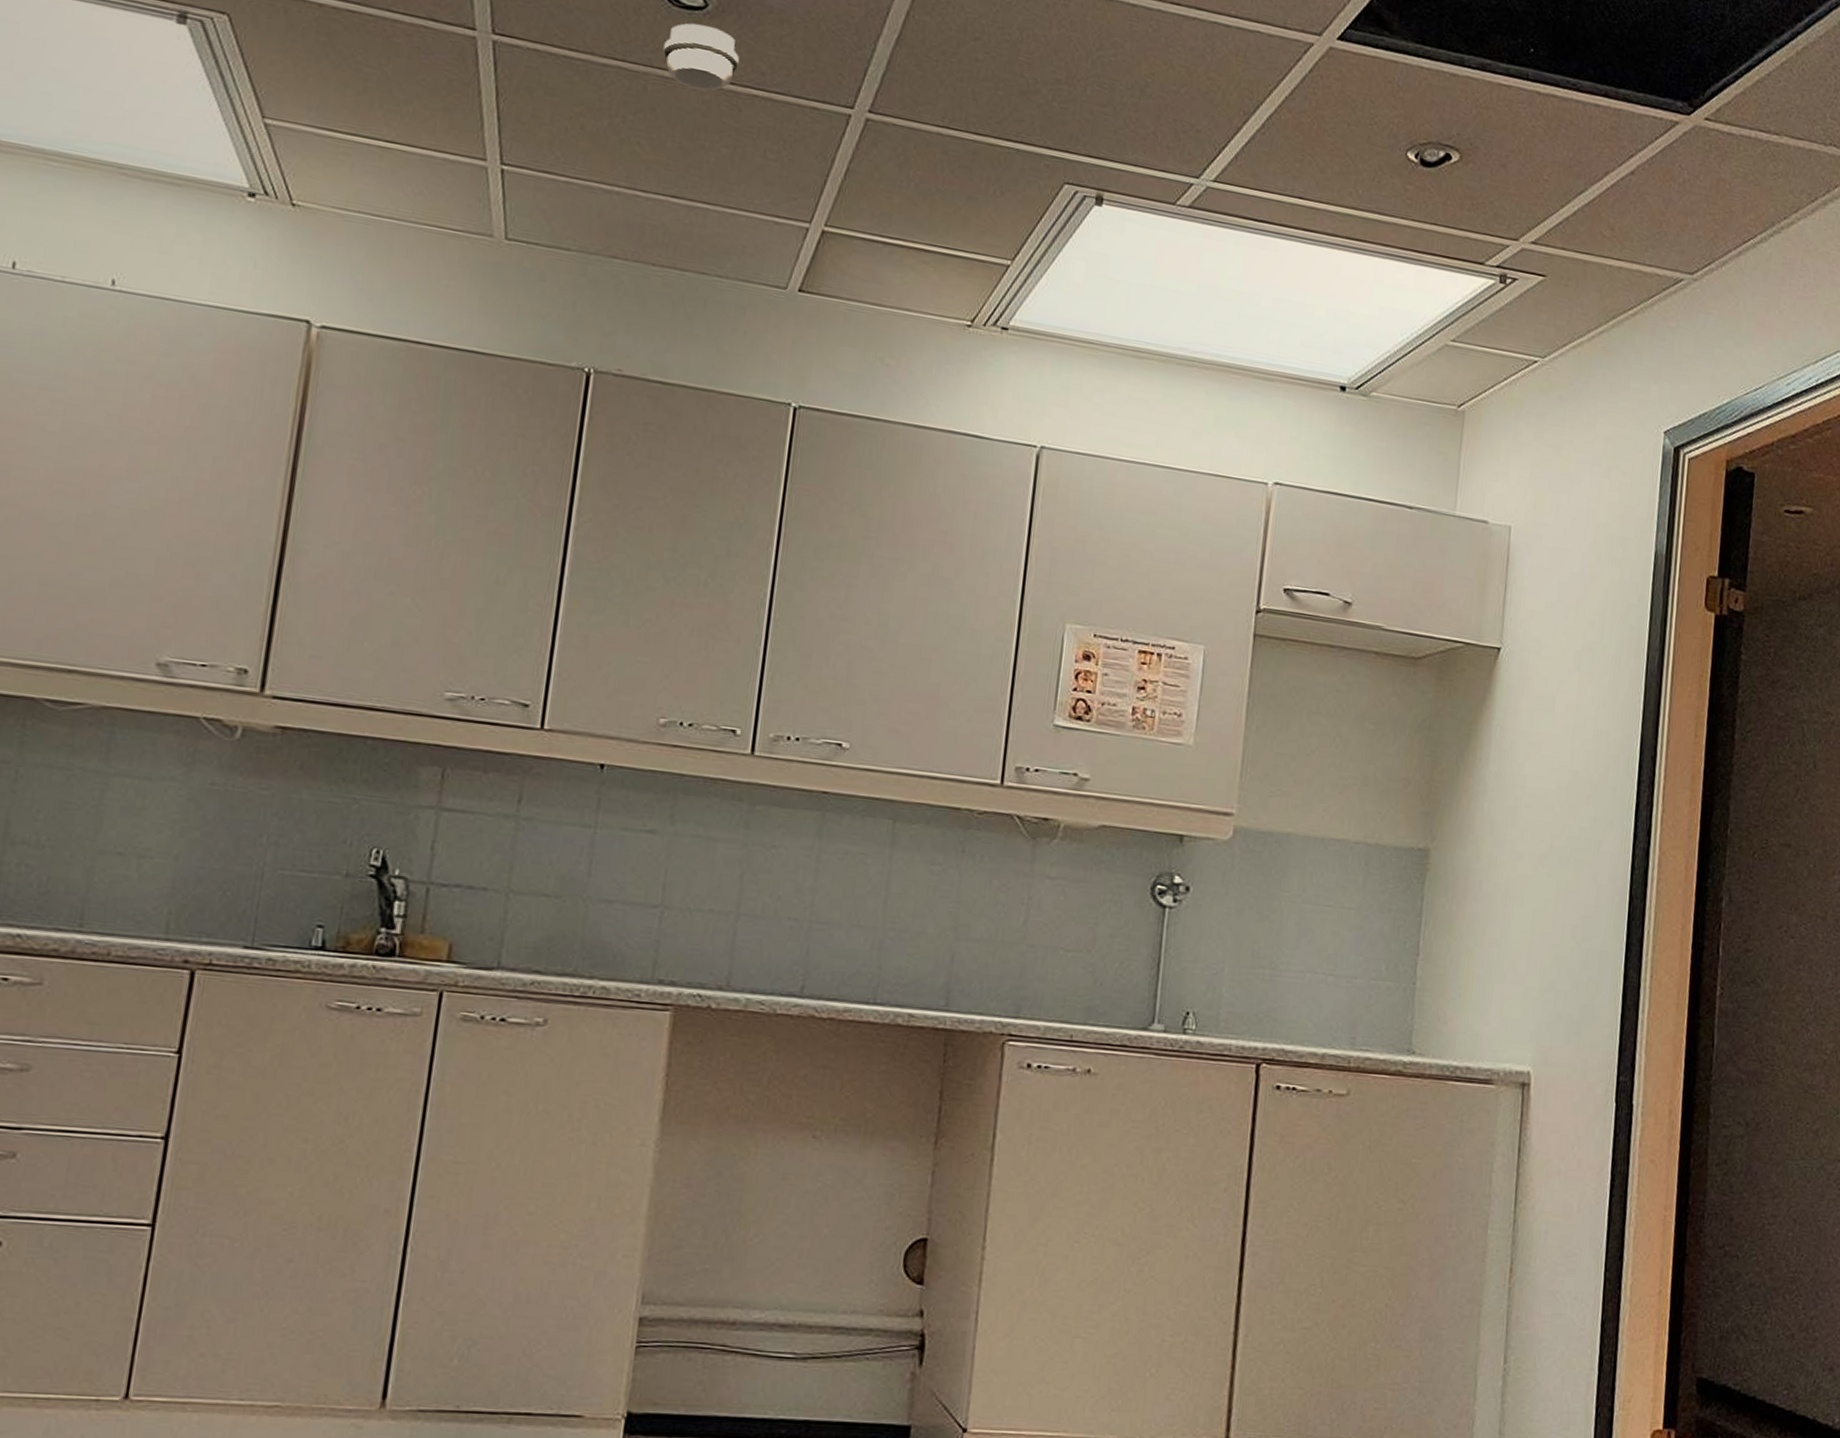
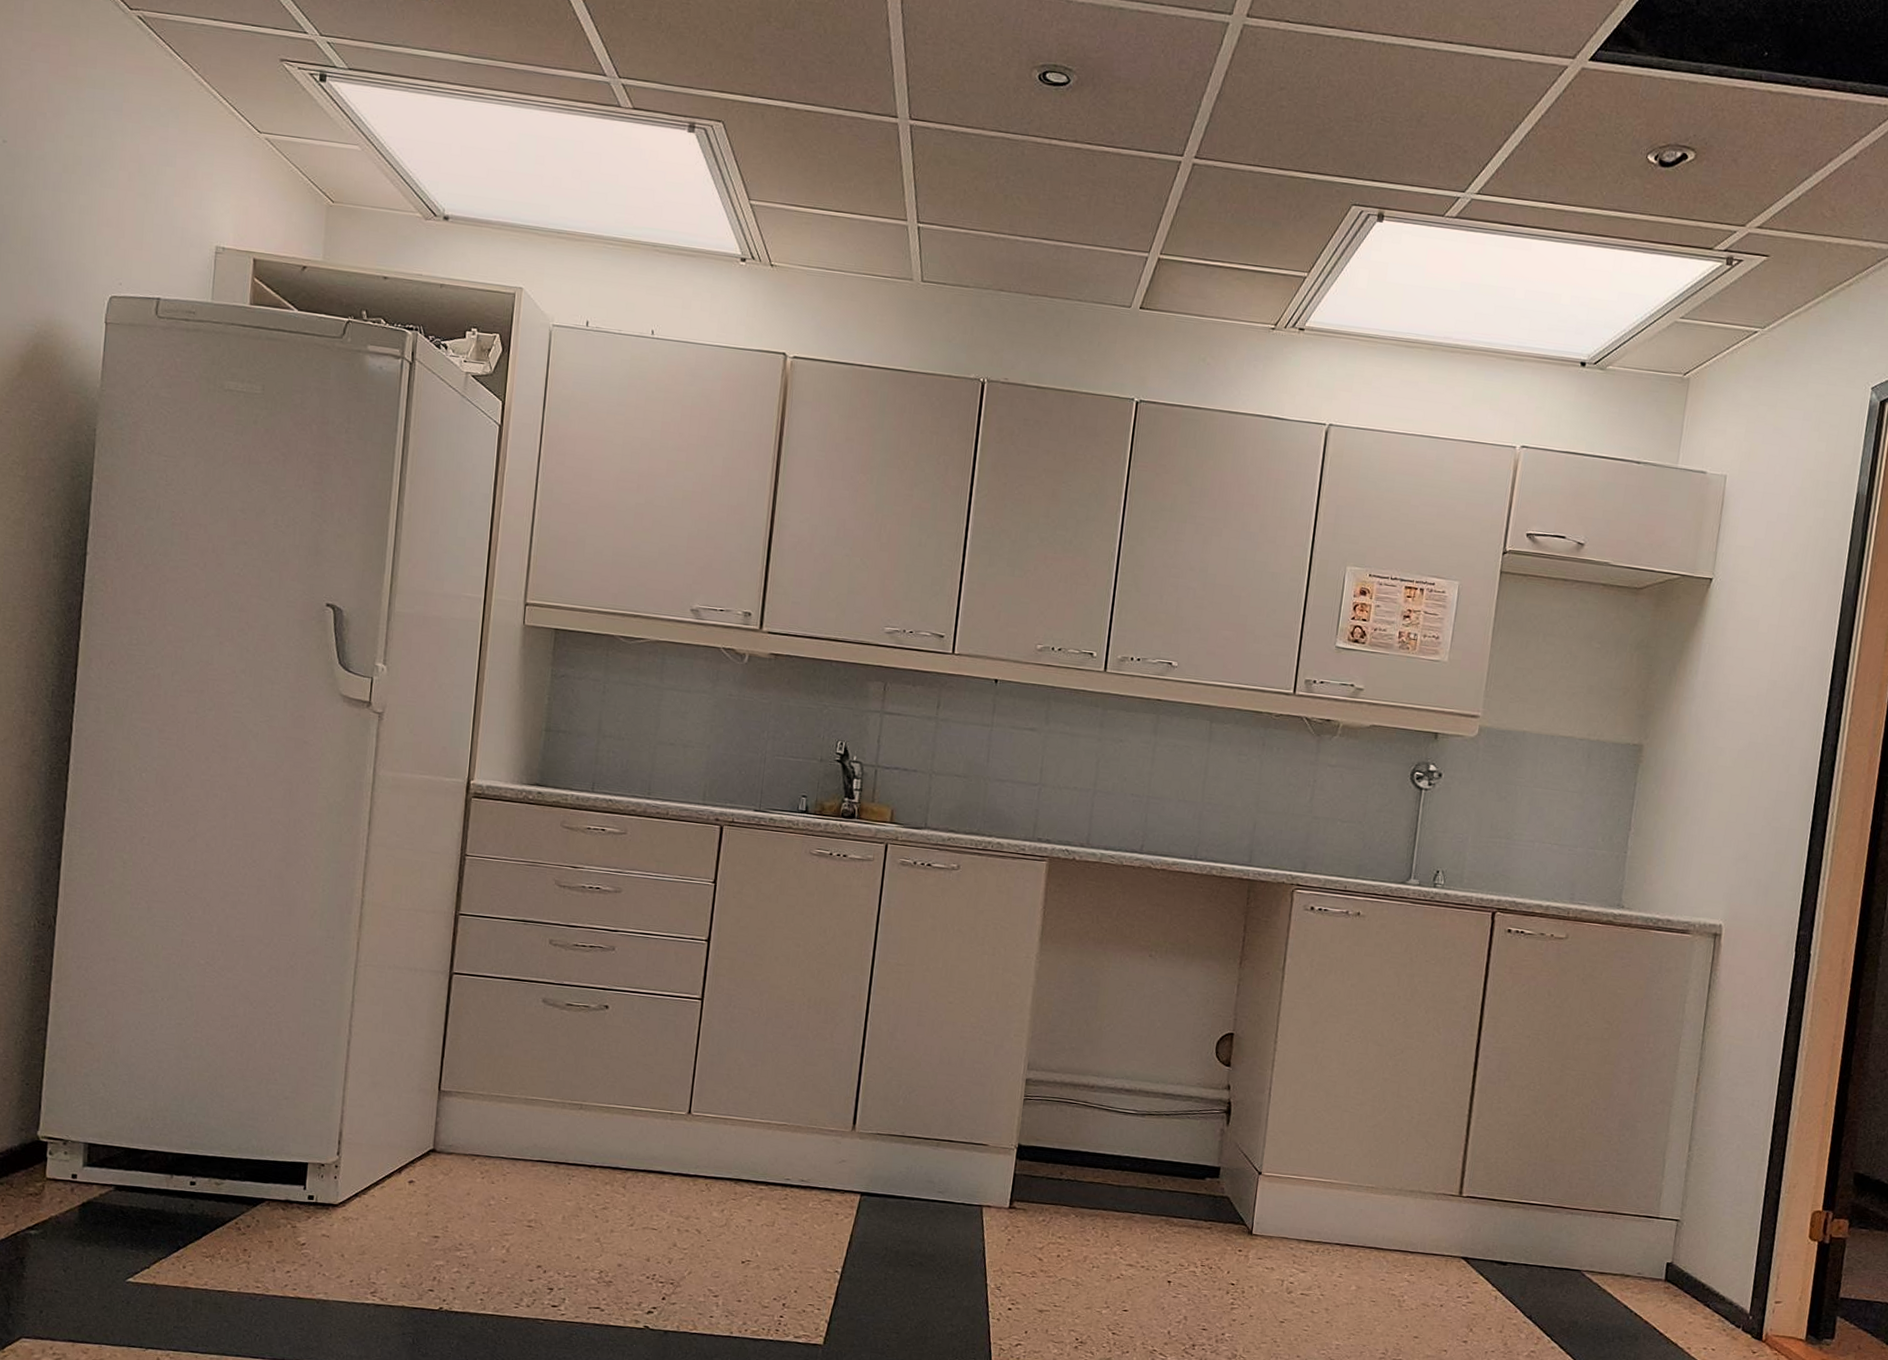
smoke detector: present [663,23,739,91] -> none [1036,97,1094,151]

